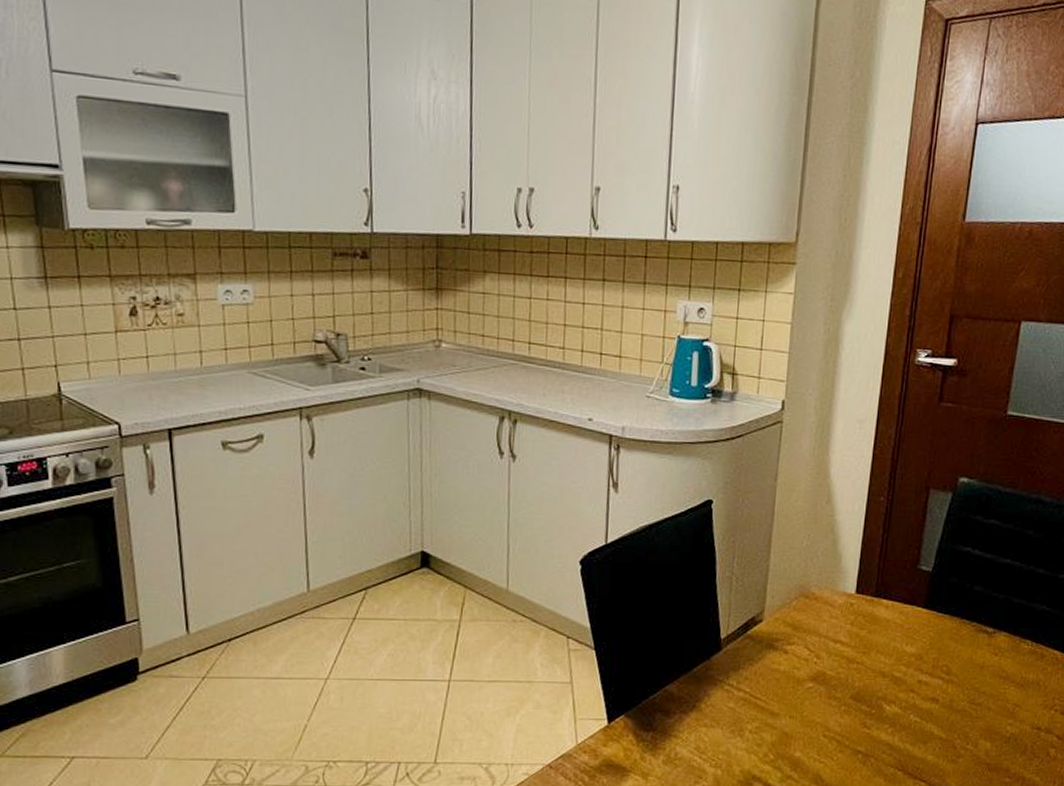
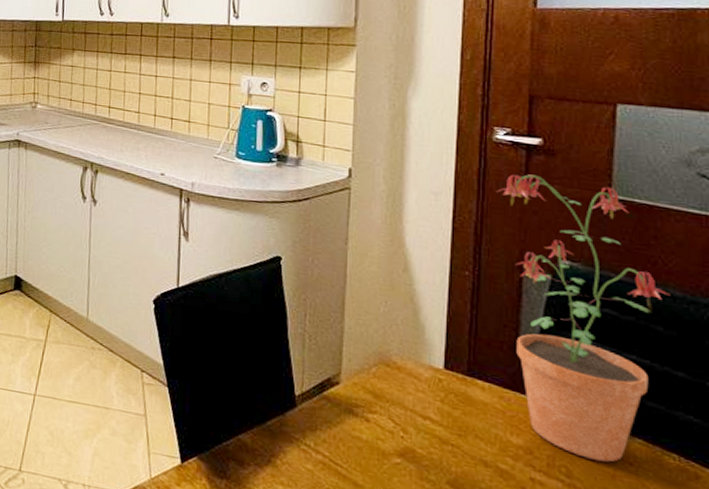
potted plant: none [913,396,1042,656] -> present [496,174,671,463]

